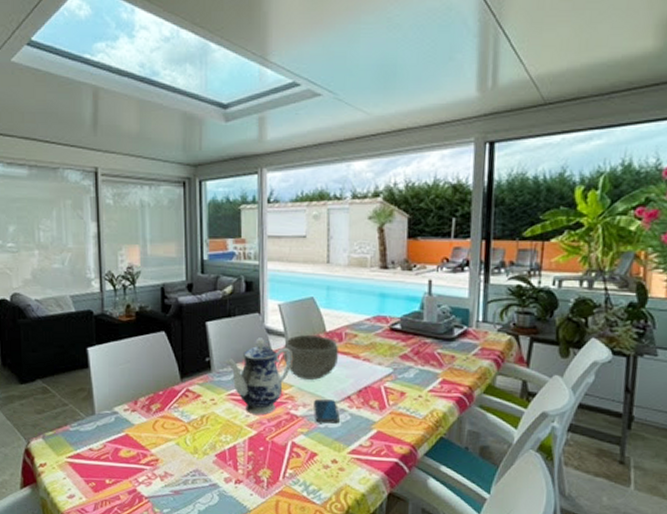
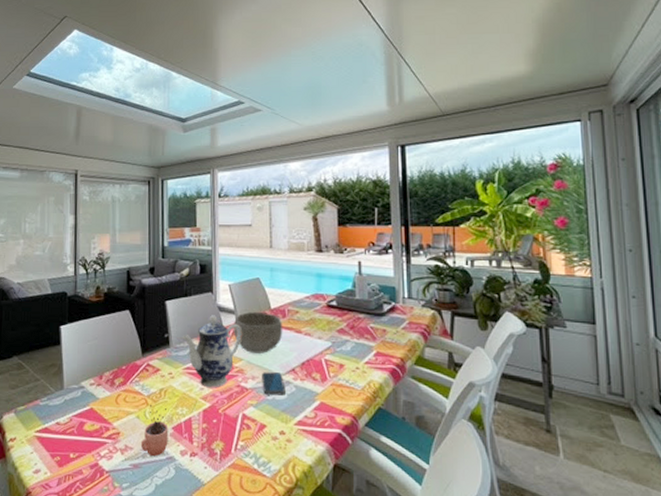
cocoa: none [181,432,211,484] -> present [140,405,169,457]

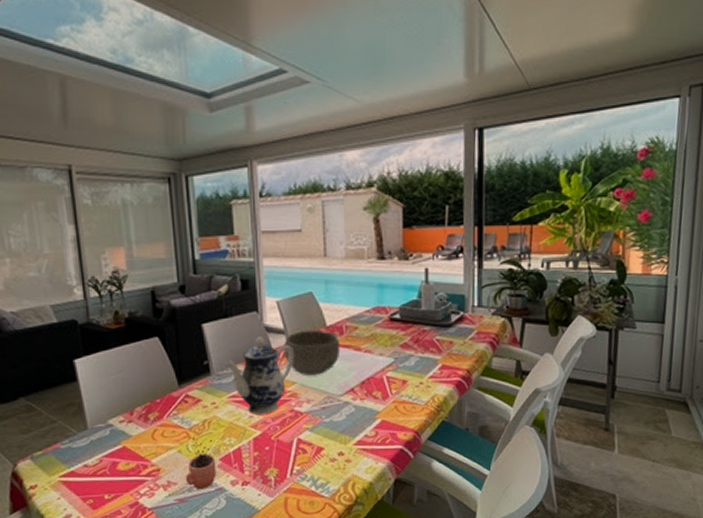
smartphone: present [262,372,285,395] -> none [318,394,344,417]

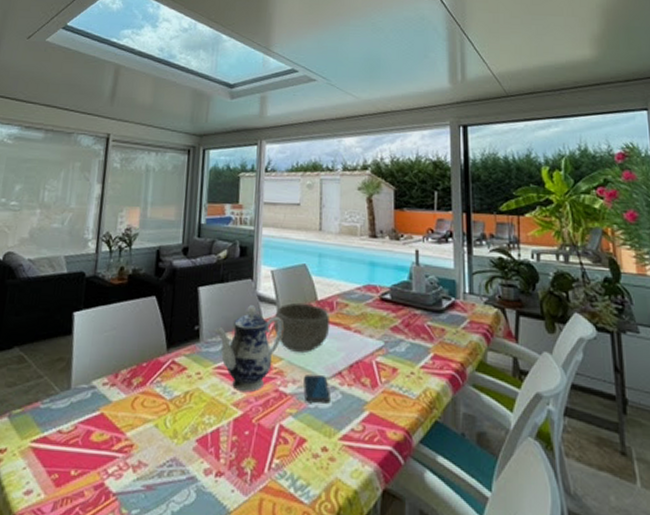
cocoa: present [185,438,216,490] -> none [157,411,192,476]
smartphone: none [318,394,344,417] -> present [304,374,330,404]

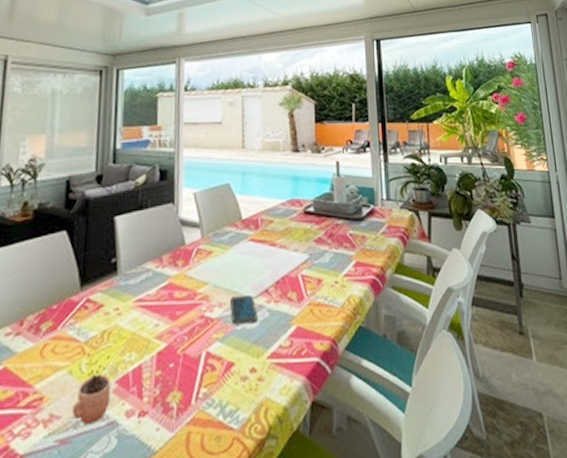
cocoa: none [157,411,192,476] -> present [71,354,111,425]
teapot: present [214,305,284,393] -> none [134,231,208,323]
bowl: present [273,303,331,353] -> none [197,224,256,274]

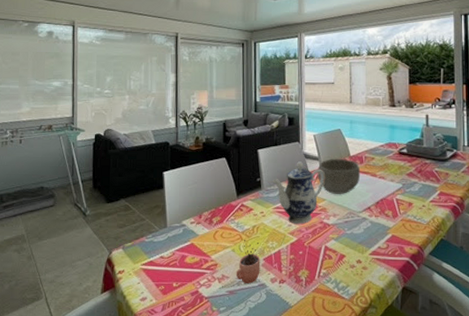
teapot: none [134,231,208,323] -> present [272,161,325,225]
bowl: none [197,224,256,274] -> present [317,159,361,194]
smartphone: present [230,295,257,325] -> none [342,210,362,230]

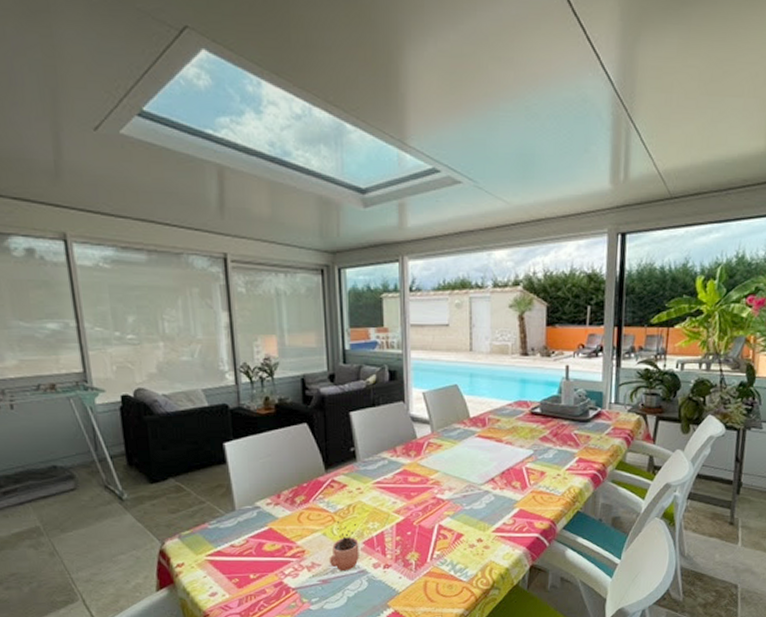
teapot: present [272,161,325,225] -> none [370,426,438,501]
bowl: present [317,159,361,194] -> none [428,422,483,464]

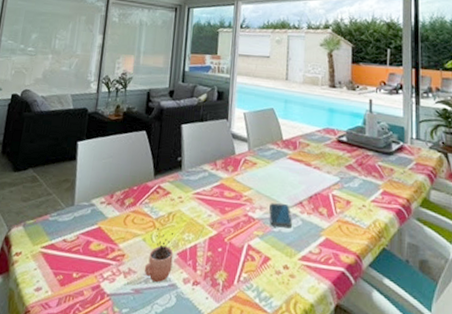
smartphone: none [459,483,484,505] -> present [269,203,292,228]

